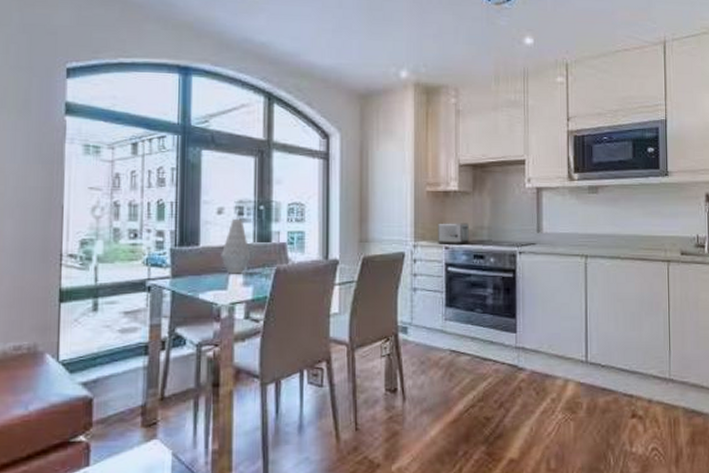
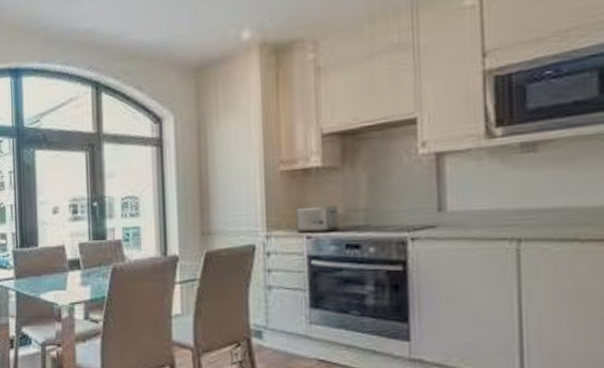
vase: present [221,220,251,274] -> none [58,218,87,274]

